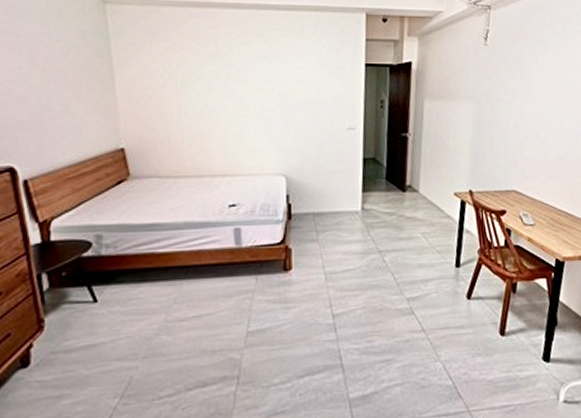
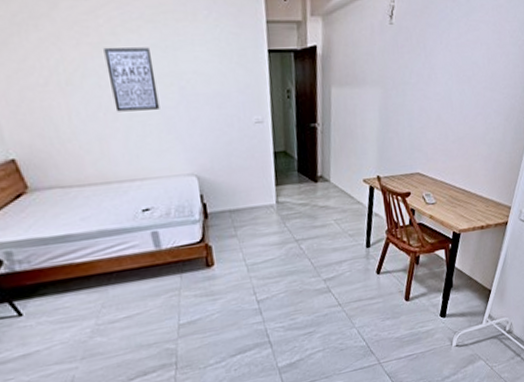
wall art: none [218,56,260,112] -> present [103,47,160,112]

